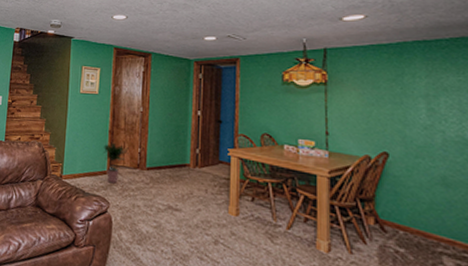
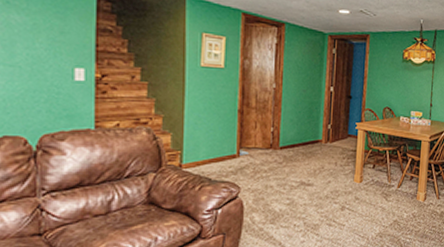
potted plant: present [104,142,129,184] -> none [232,123,261,167]

